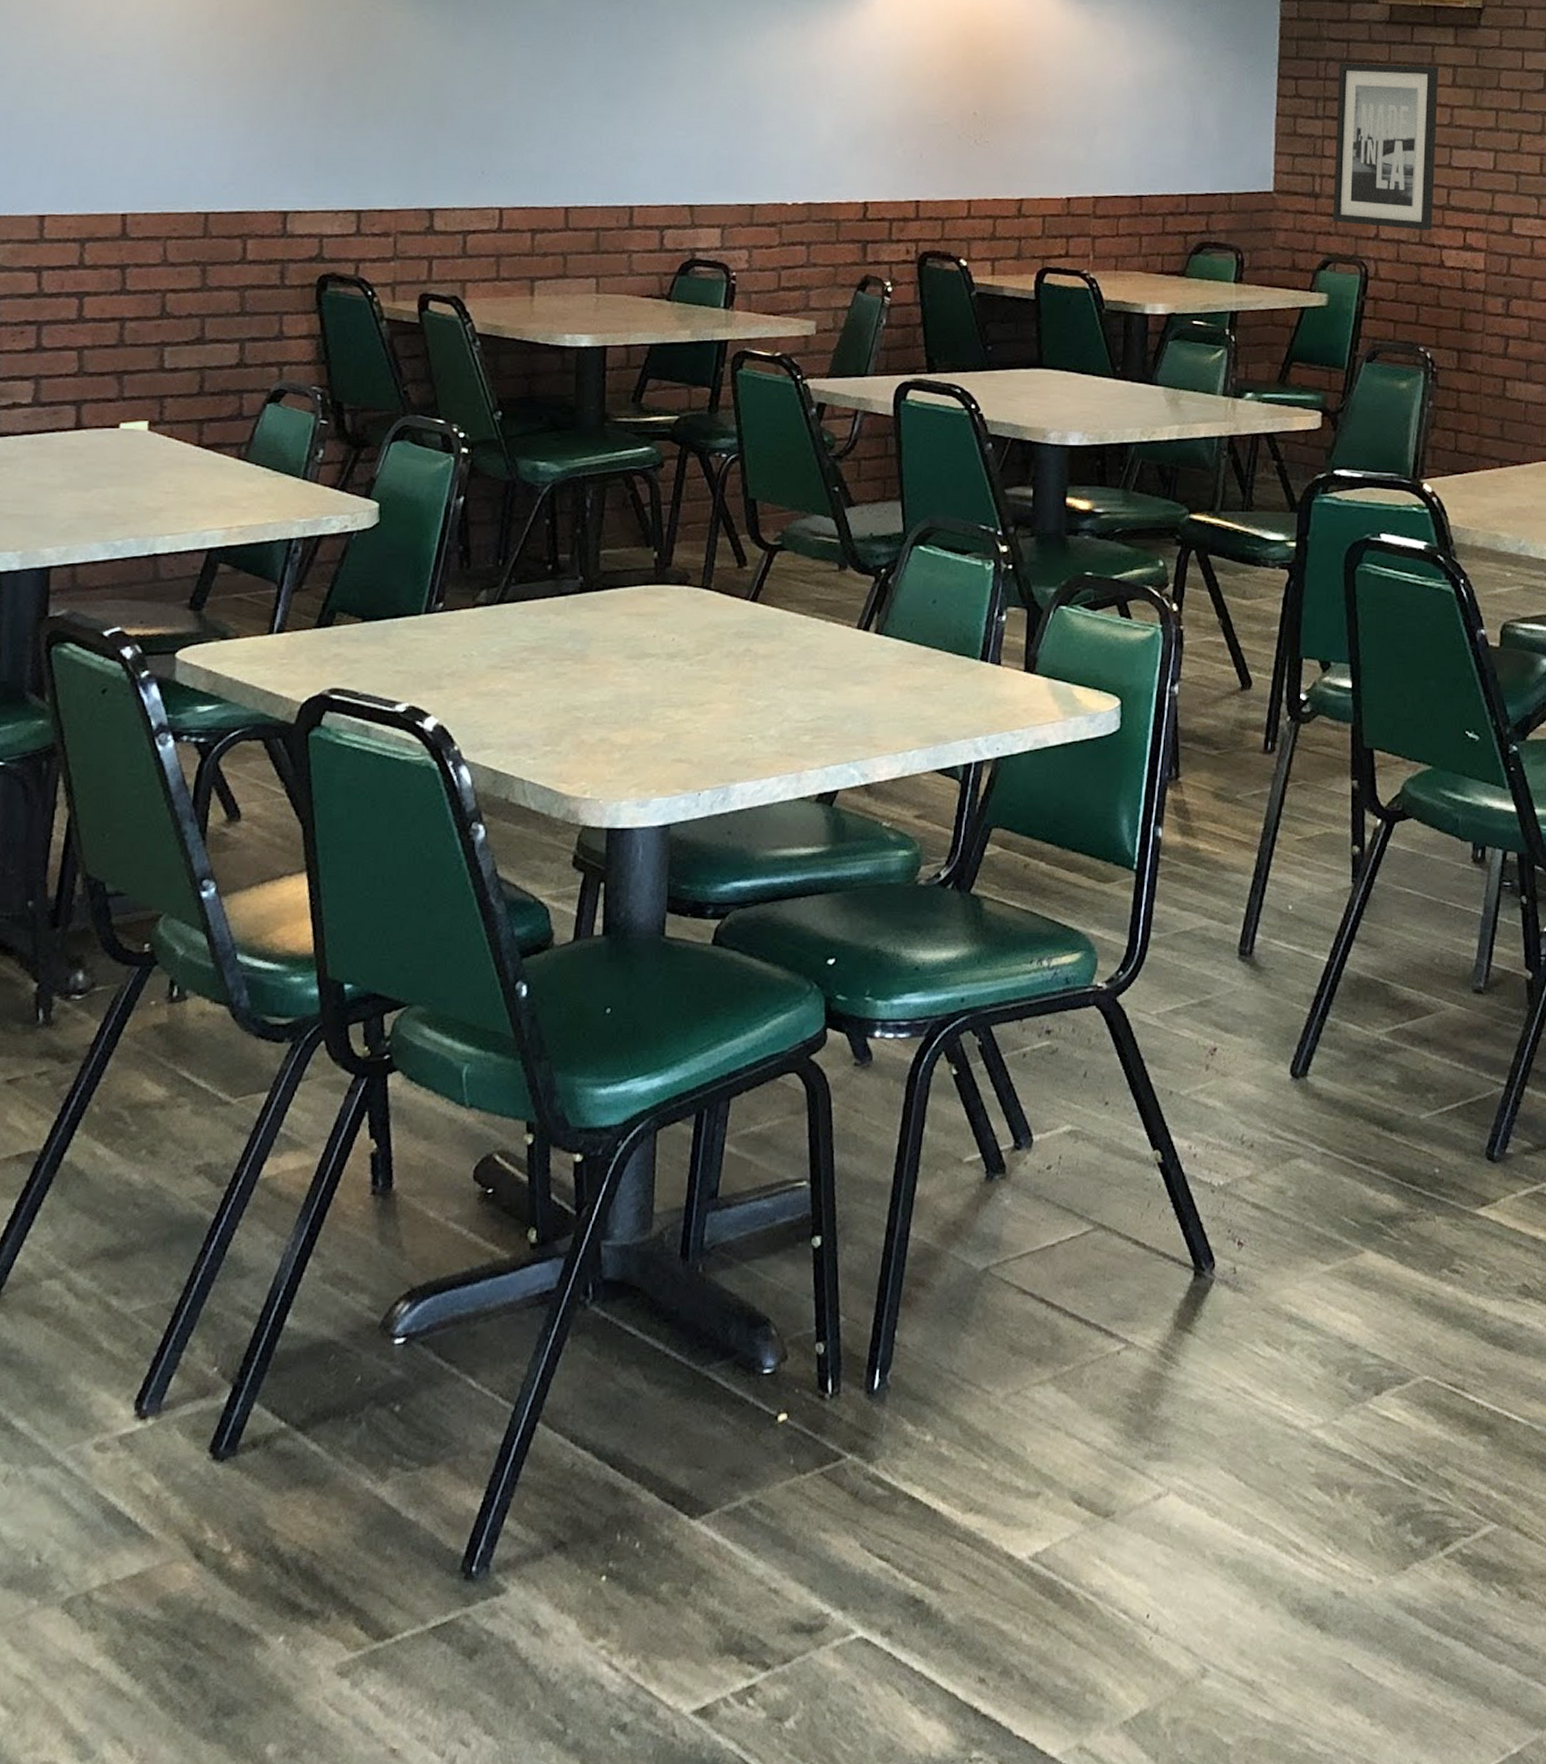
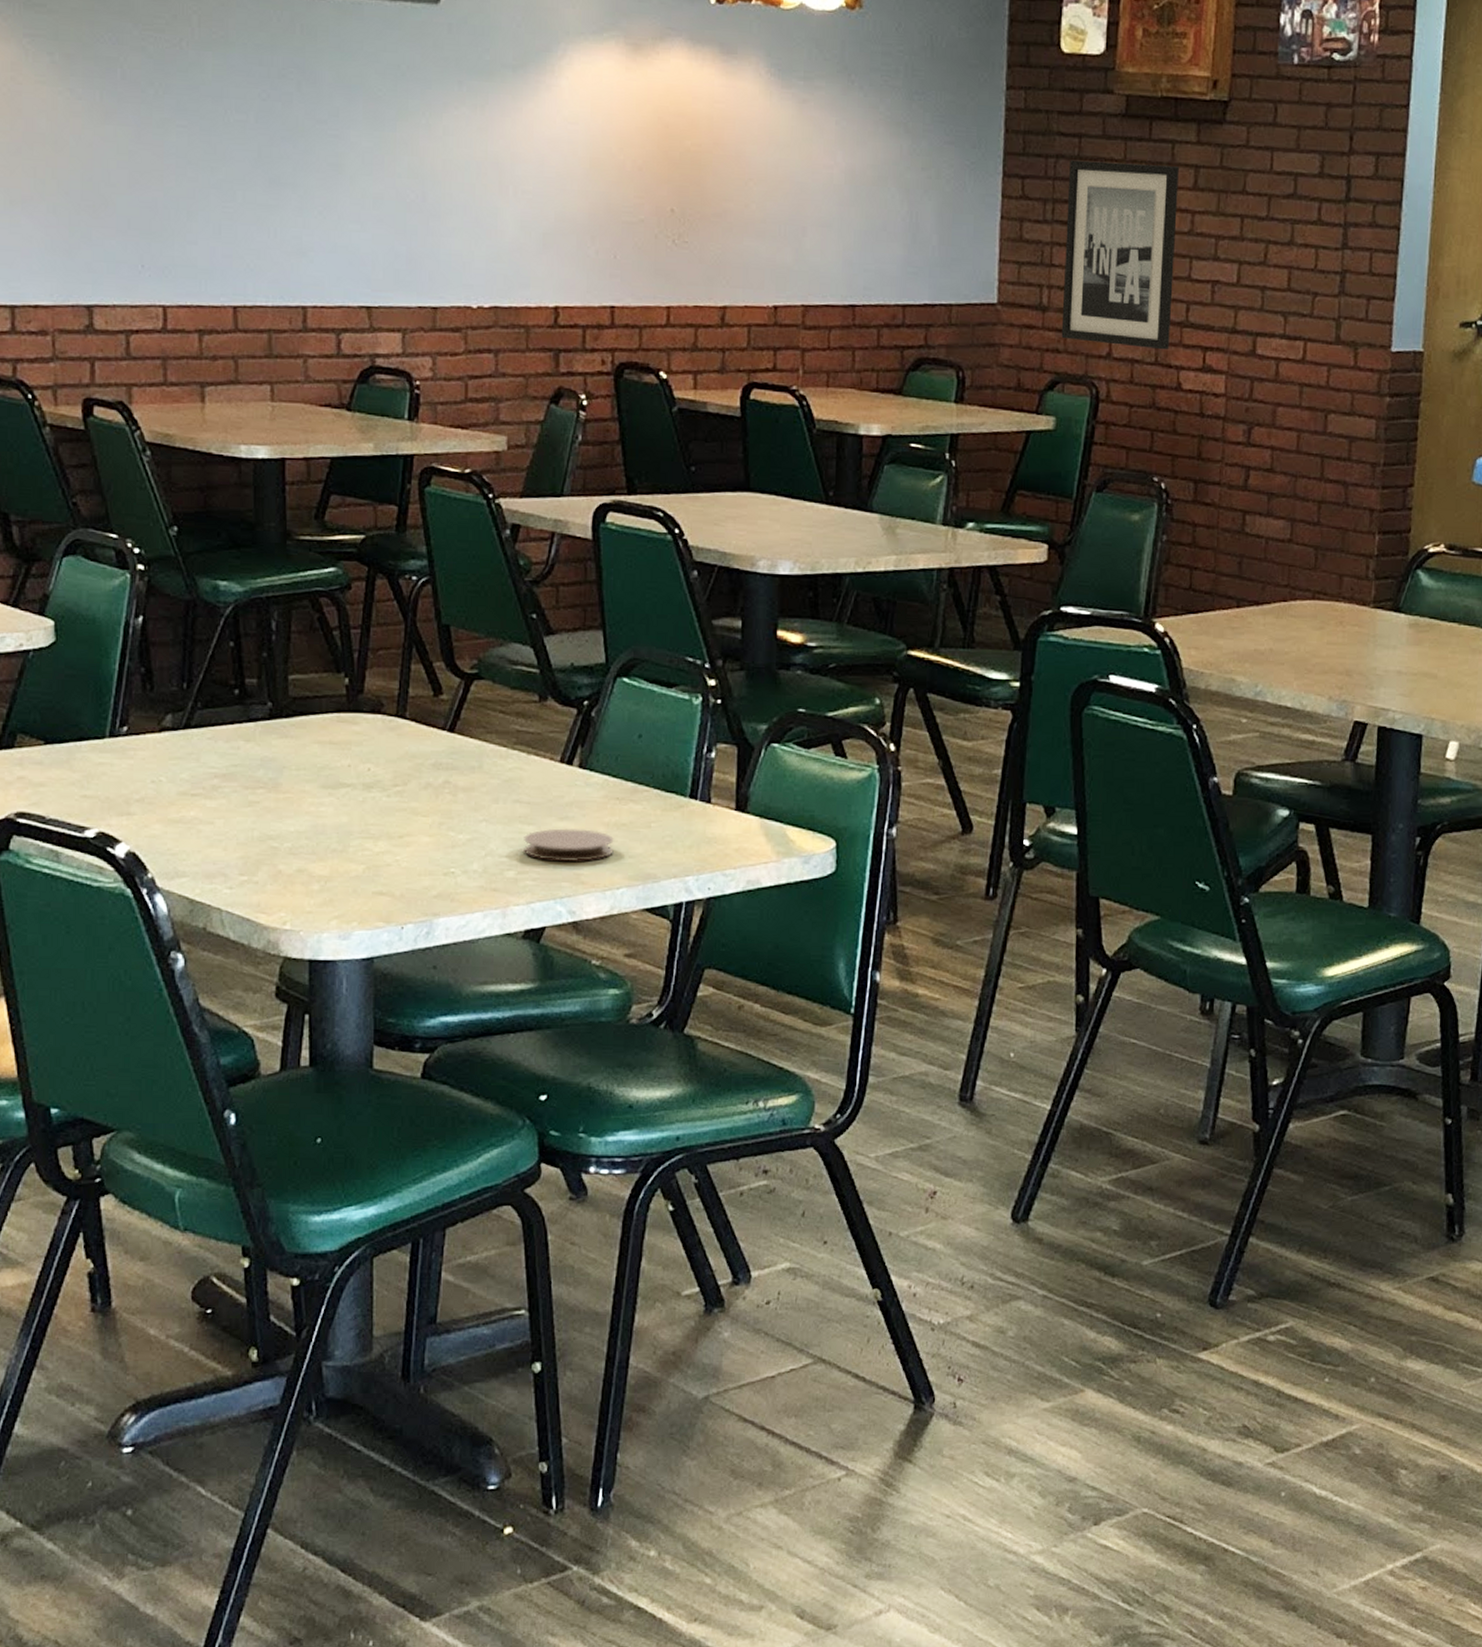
coaster: none [819,693,907,726] -> present [524,828,614,863]

